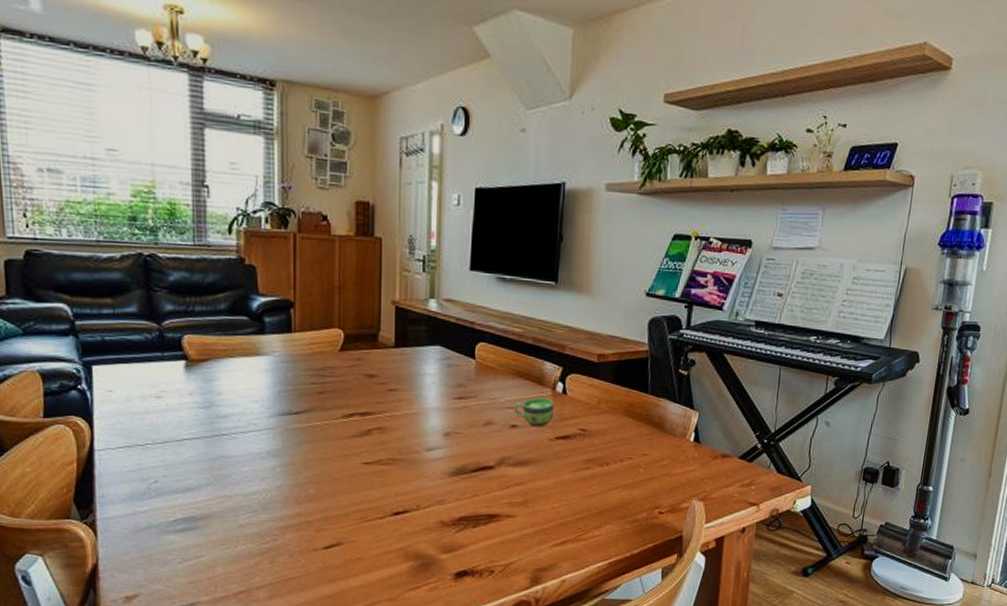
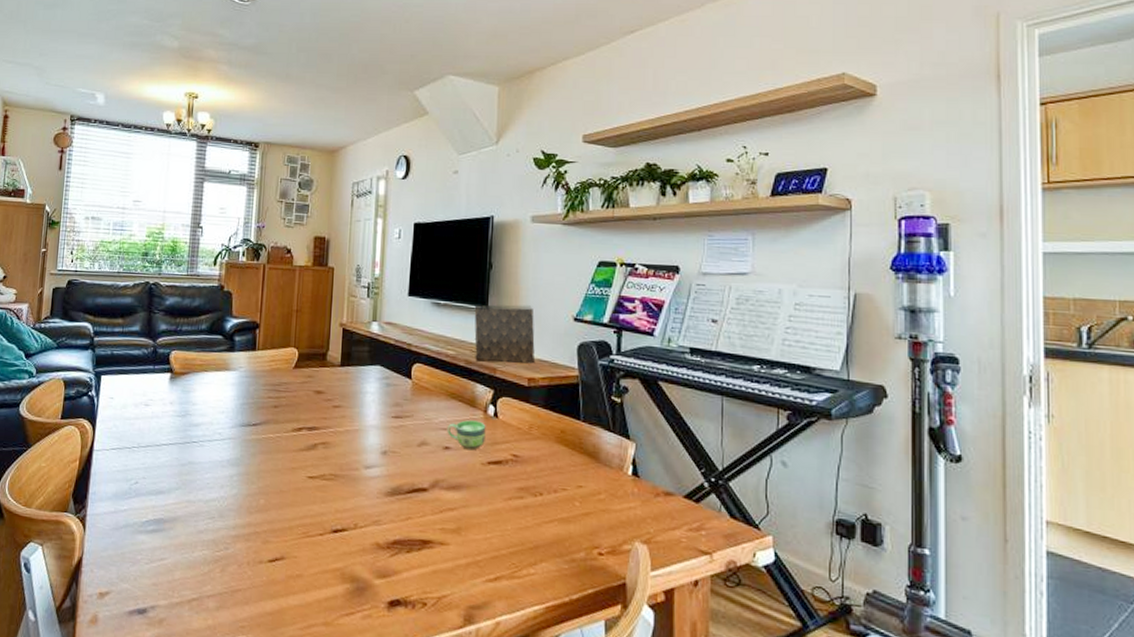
decorative box: none [543,279,606,340] -> present [474,304,535,363]

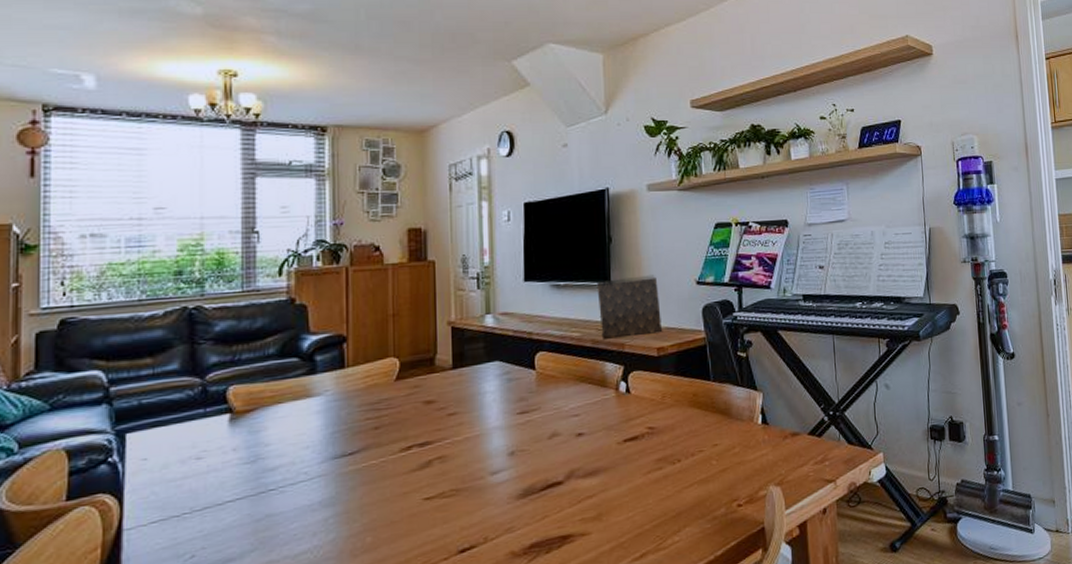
cup: present [446,420,486,451] -> none [578,400,619,432]

